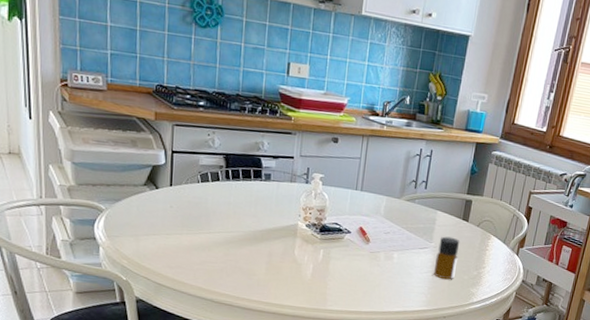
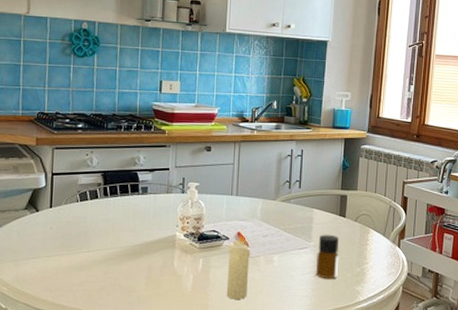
candle: none [344,228,372,291] -> present [226,233,251,299]

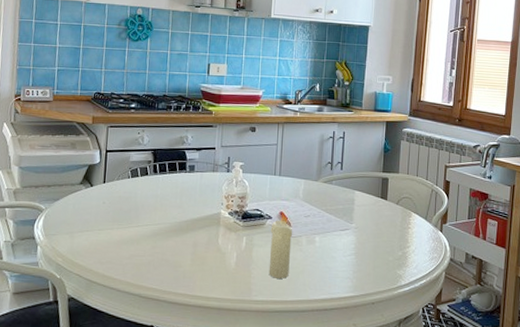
bottle: present [315,234,340,279] -> none [357,216,381,262]

